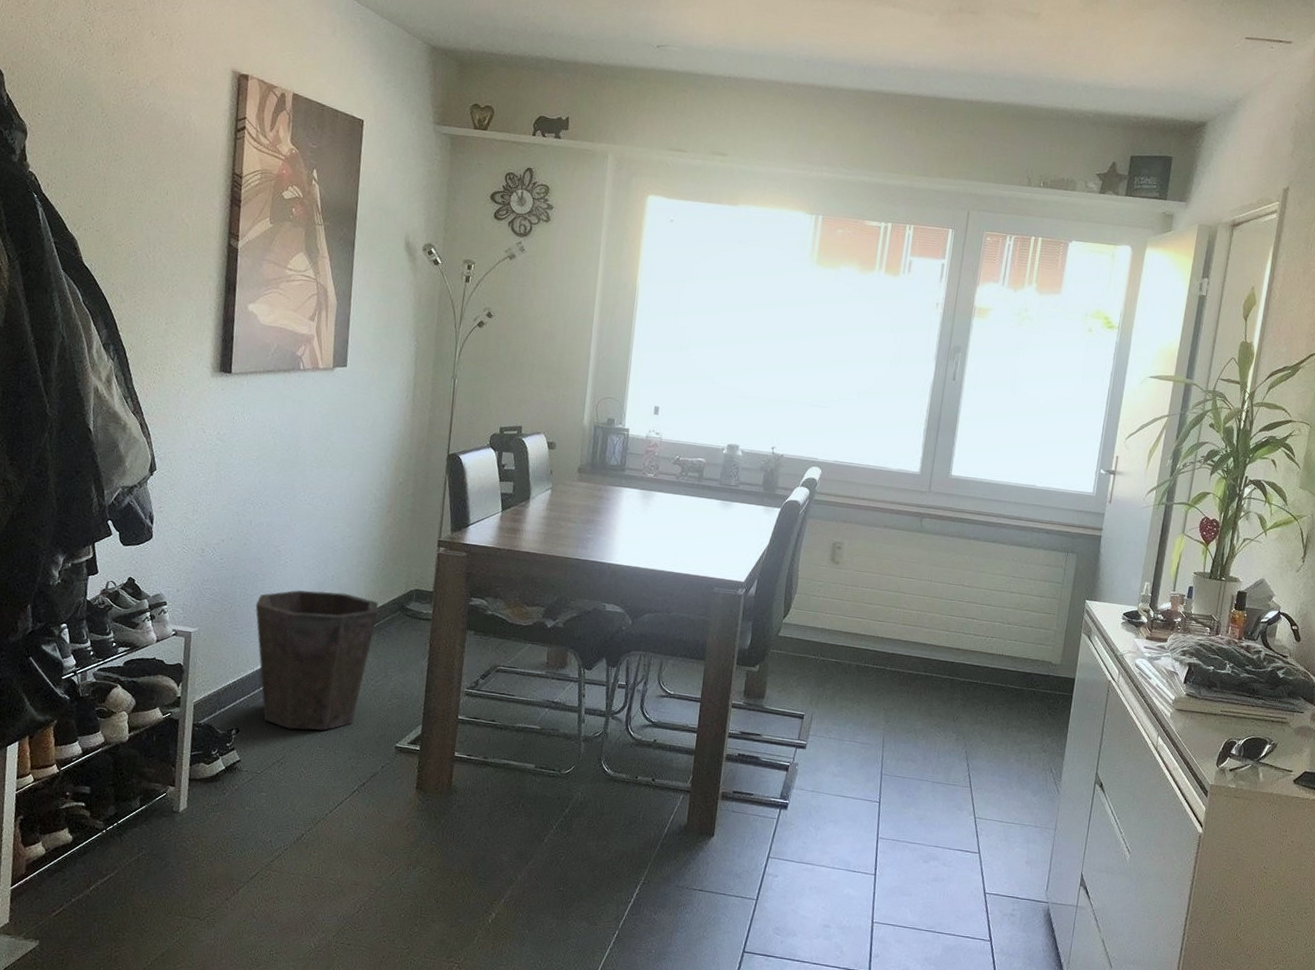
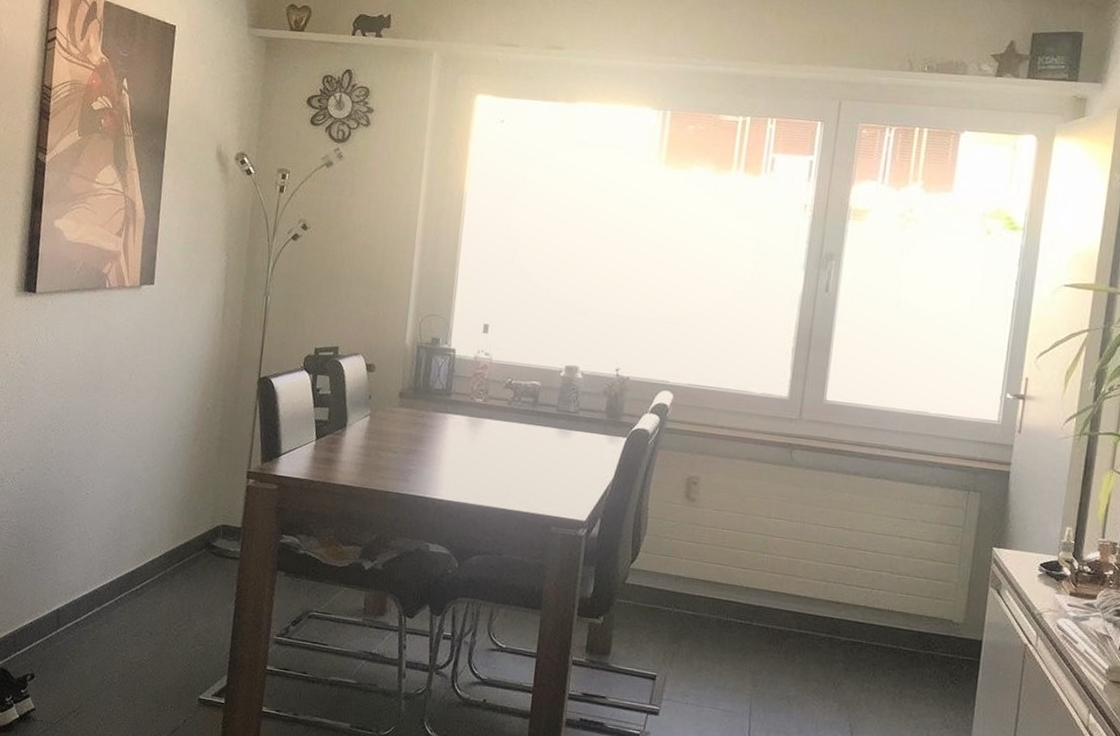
waste bin: present [255,590,379,731] -> none [54,524,183,679]

